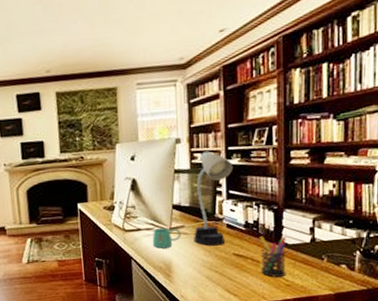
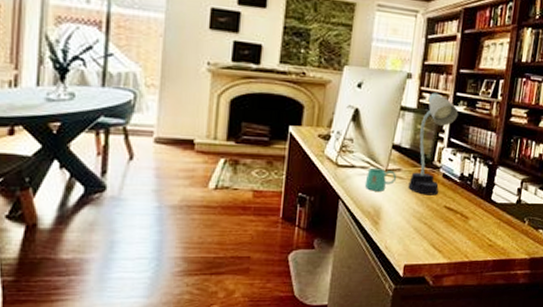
pen holder: present [259,236,286,277] -> none [467,191,496,236]

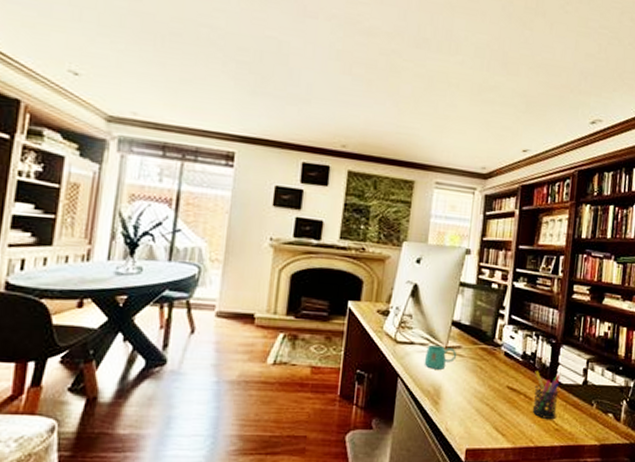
desk lamp: present [408,92,459,196] -> none [469,268,519,375]
pen holder: none [467,191,496,236] -> present [532,371,561,419]

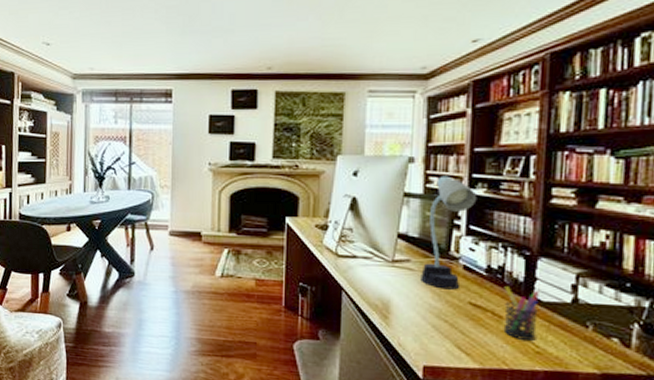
mug: present [424,344,457,370] -> none [369,258,406,283]
desk lamp: none [469,268,519,375] -> present [420,176,478,290]

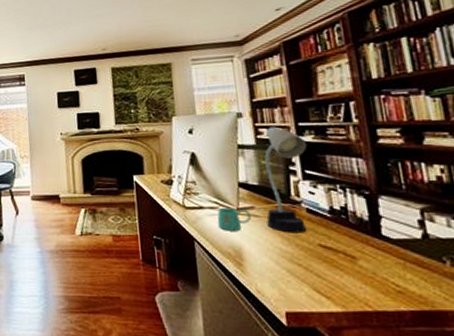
mug: none [369,258,406,283] -> present [217,207,252,231]
pen holder: present [503,286,539,340] -> none [350,226,394,279]

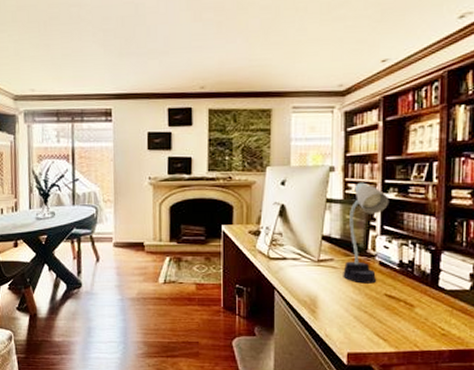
mug: present [217,207,252,231] -> none [298,258,330,281]

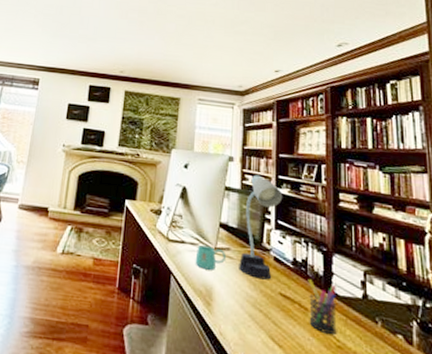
mug: none [298,258,330,281] -> present [195,244,227,270]
pen holder: none [414,278,443,324] -> present [308,279,337,334]

